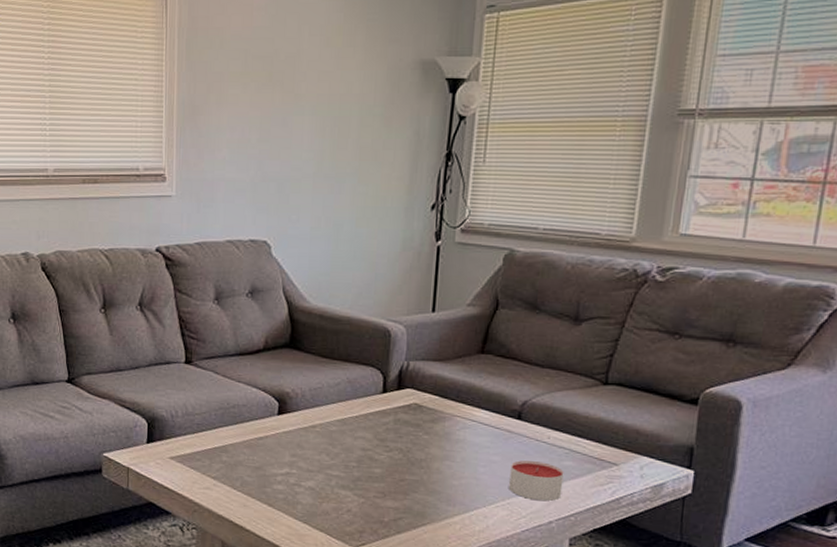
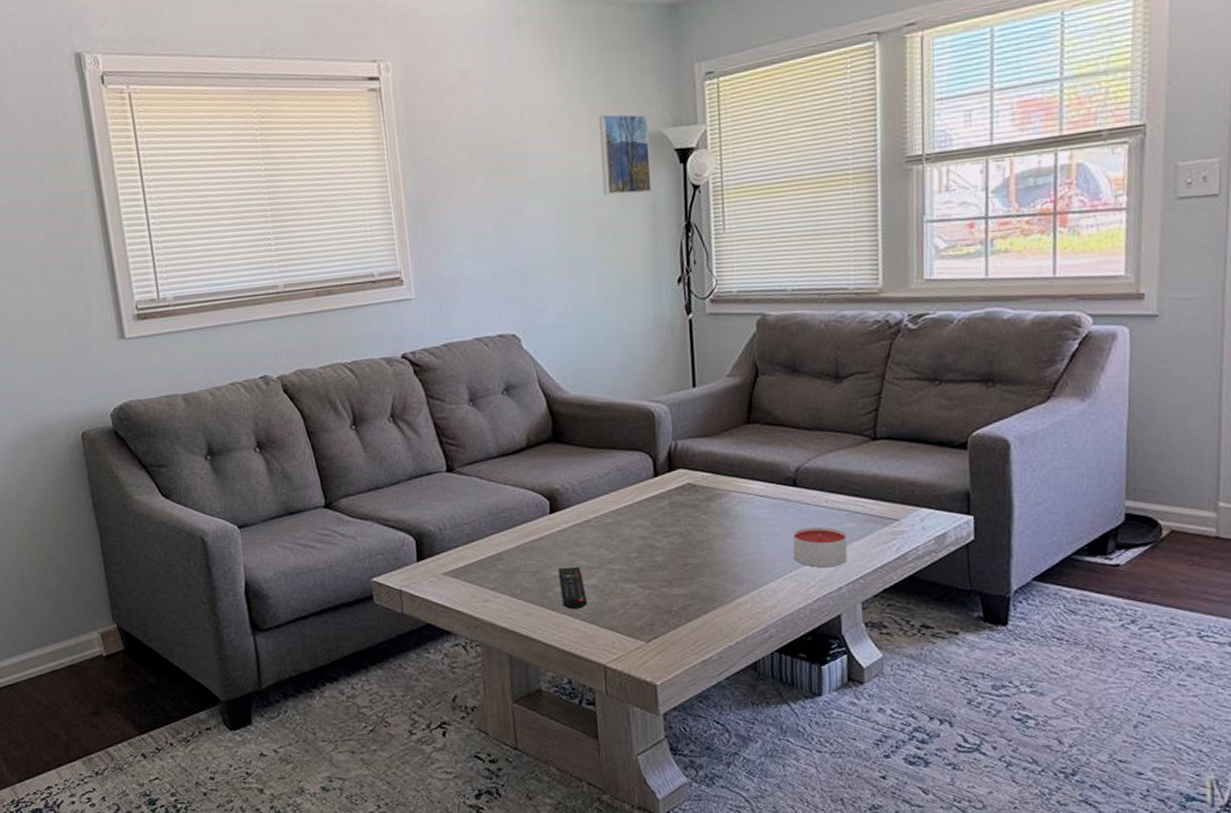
remote control: none [278,466,302,507] -> present [557,566,587,609]
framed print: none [370,37,424,118] -> present [599,114,652,195]

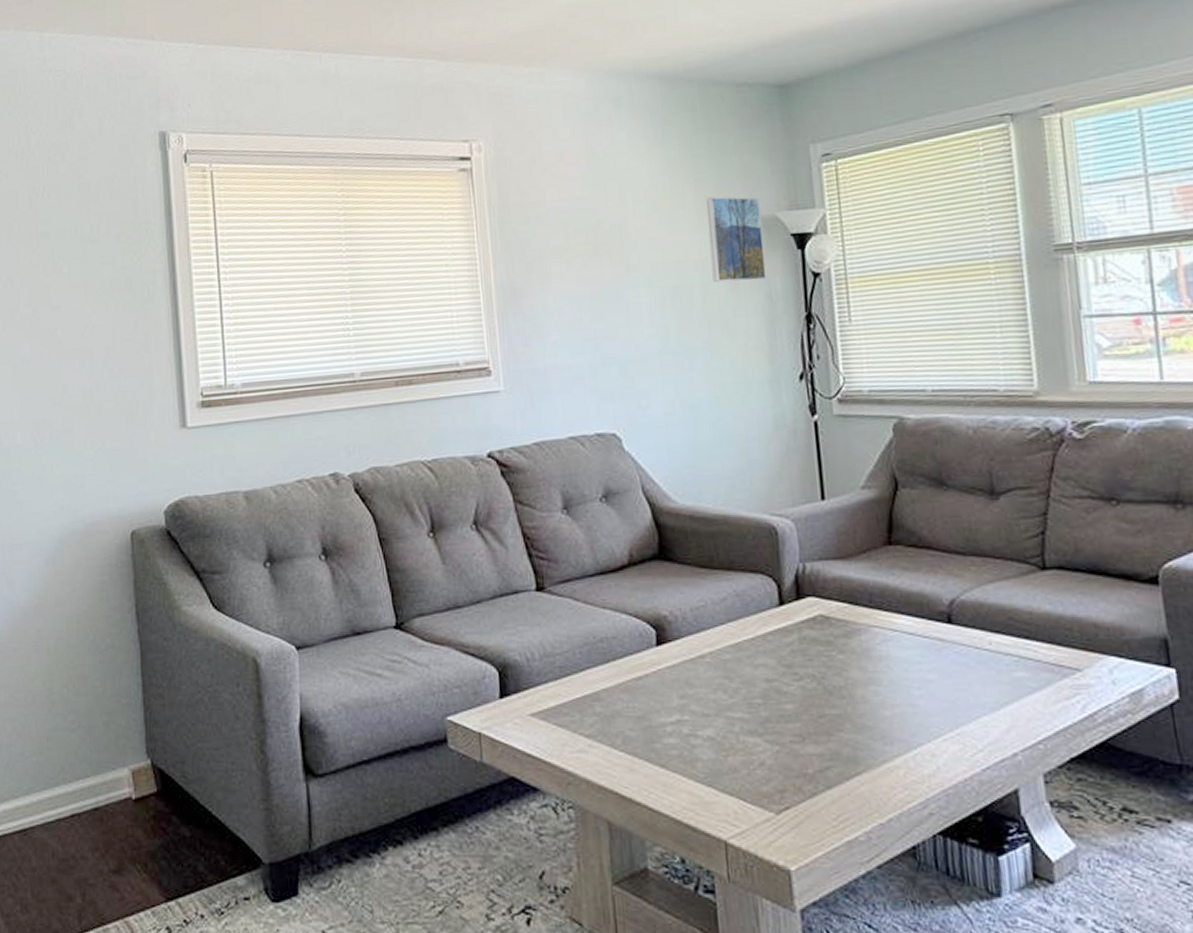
remote control: present [557,566,587,609] -> none [666,712,702,766]
candle: present [793,527,848,568] -> none [951,675,1022,727]

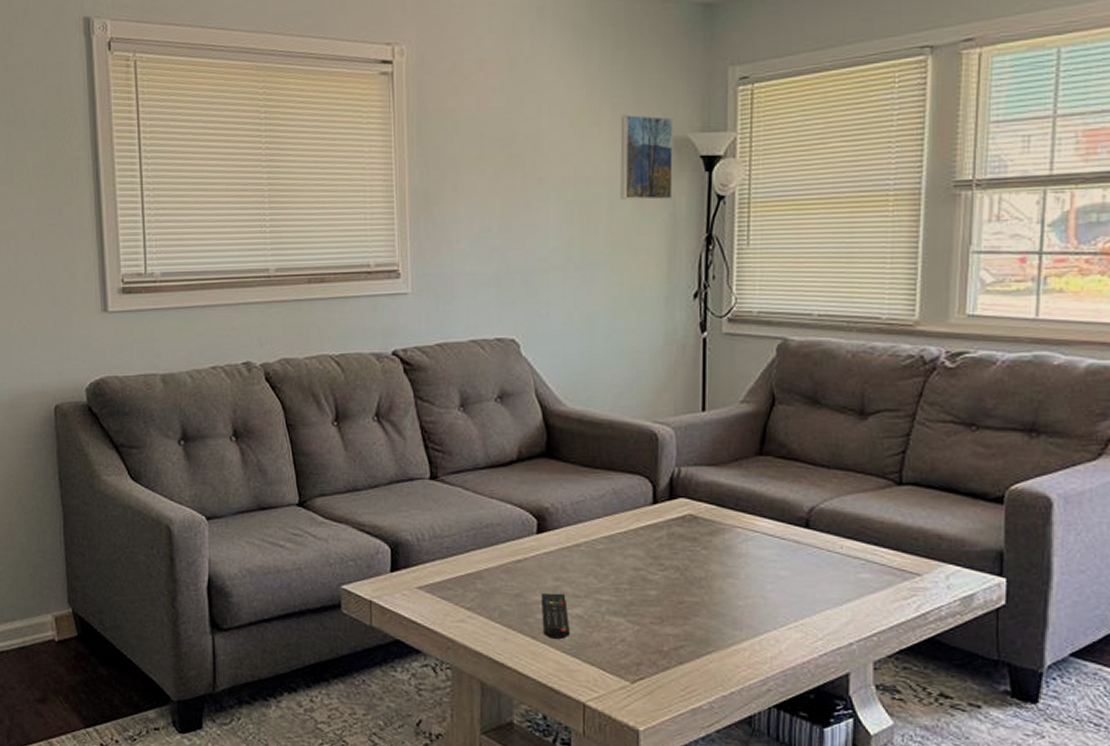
remote control: none [666,712,702,766] -> present [540,592,569,639]

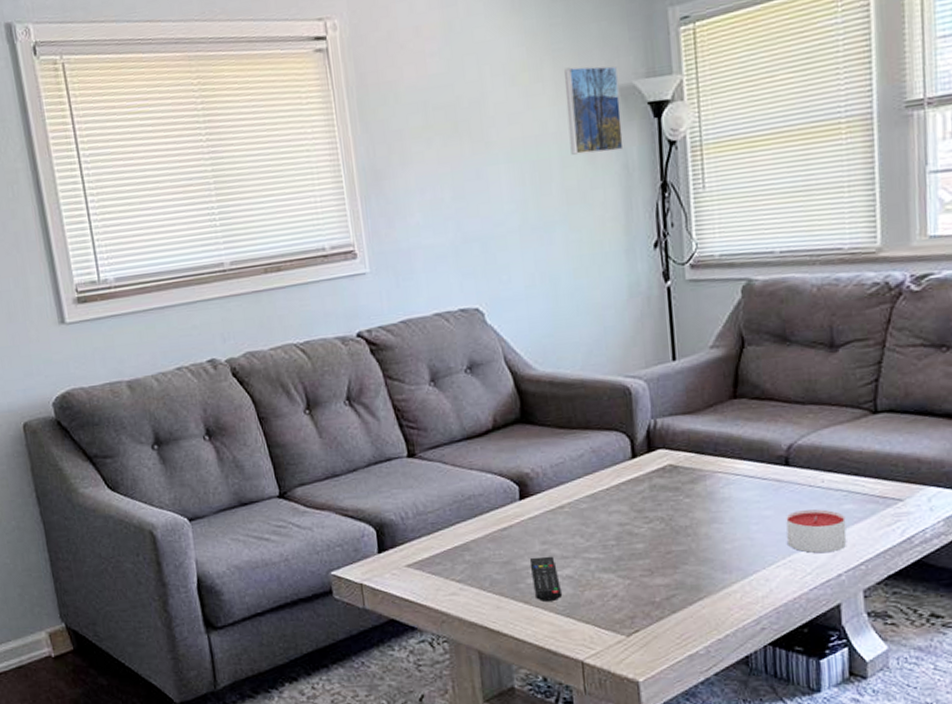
candle: none [801,574,861,620] -> present [786,509,847,553]

